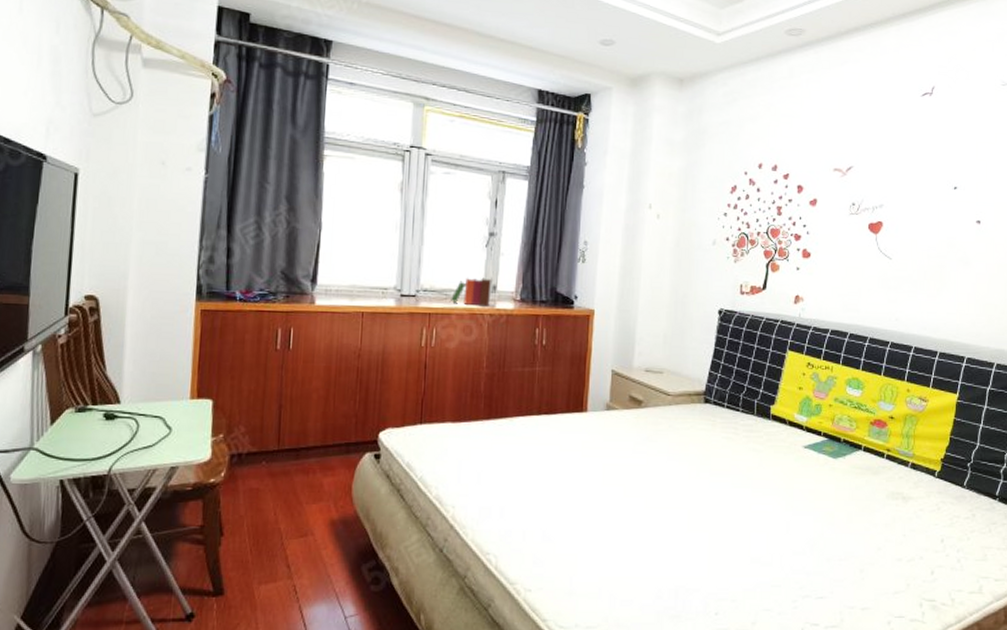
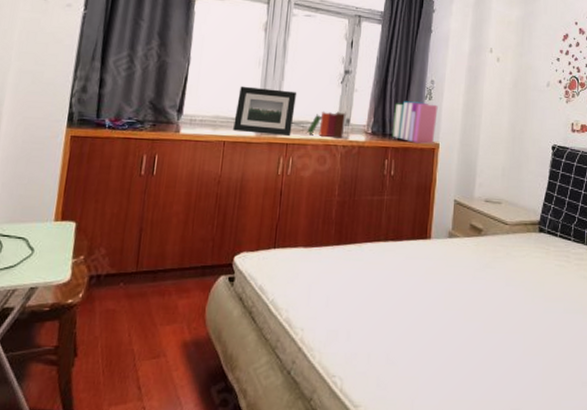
picture frame: none [371,252,437,306] -> present [233,86,296,137]
books: none [542,264,592,312] -> present [391,101,438,145]

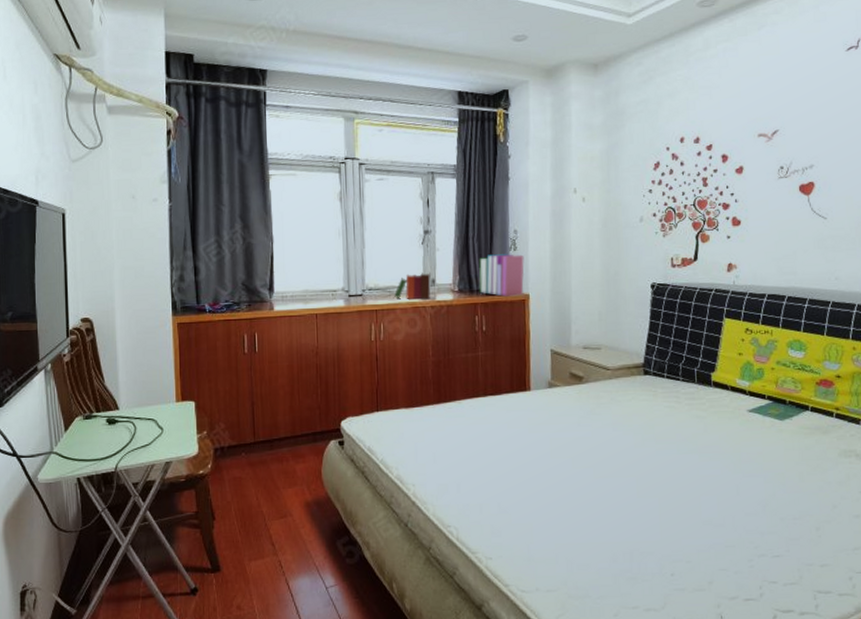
picture frame: present [233,86,296,137] -> none [322,257,380,304]

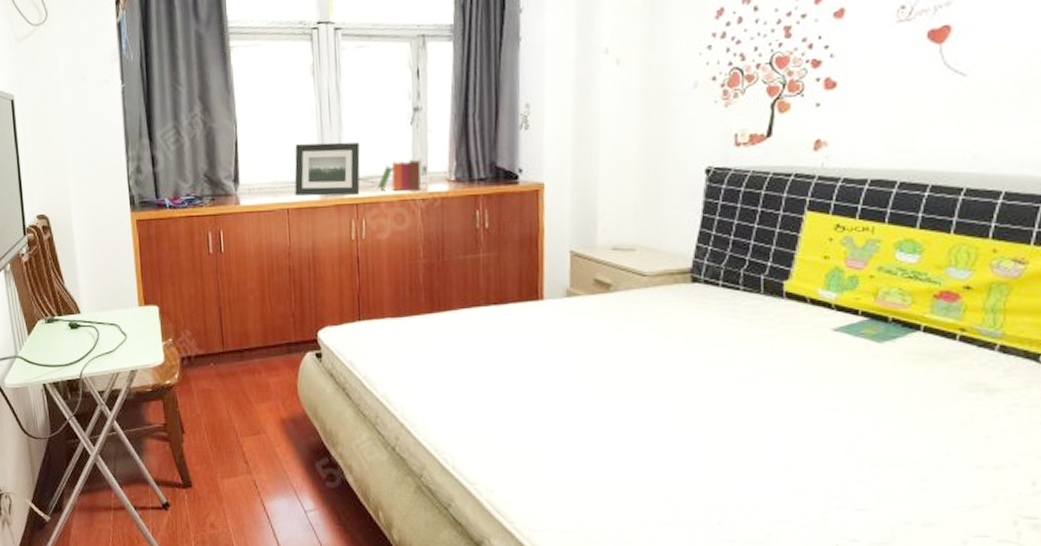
picture frame: none [322,257,380,304] -> present [294,142,361,197]
books: present [479,254,524,298] -> none [480,133,538,188]

